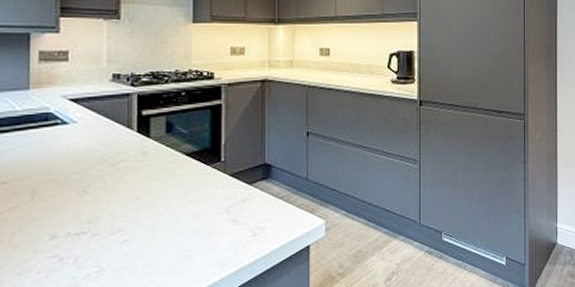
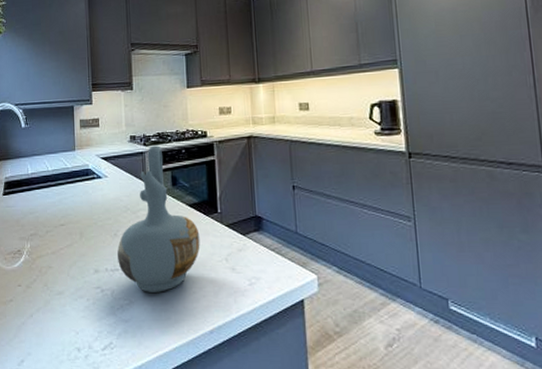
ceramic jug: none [86,86,197,256] -> present [117,145,200,292]

